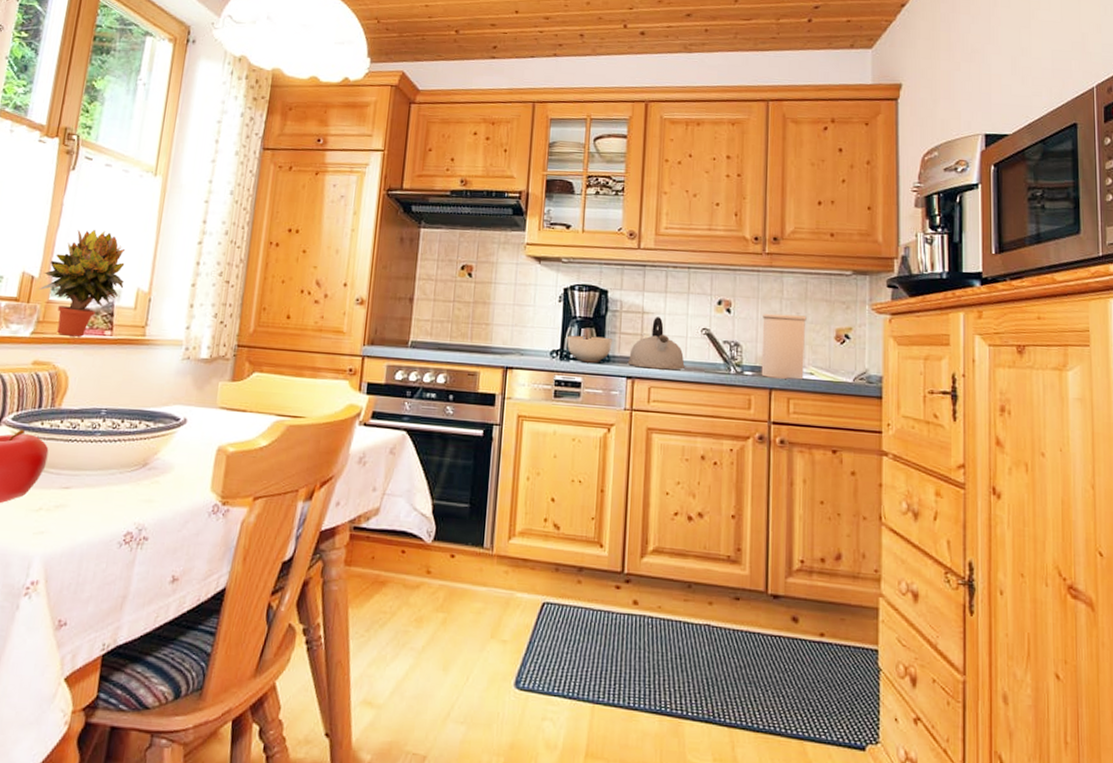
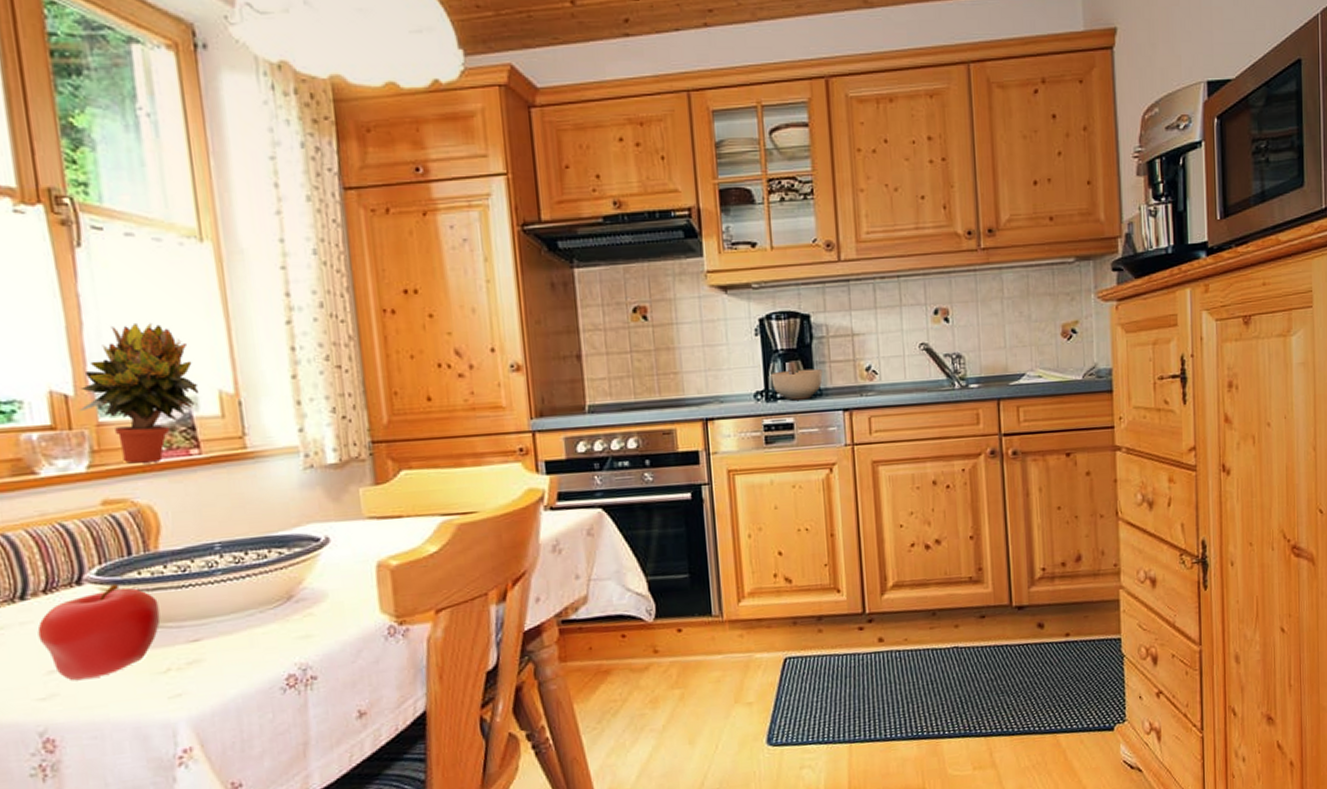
kettle: present [627,317,685,370] -> none [842,337,905,397]
canister: present [761,313,807,381] -> none [984,314,1032,388]

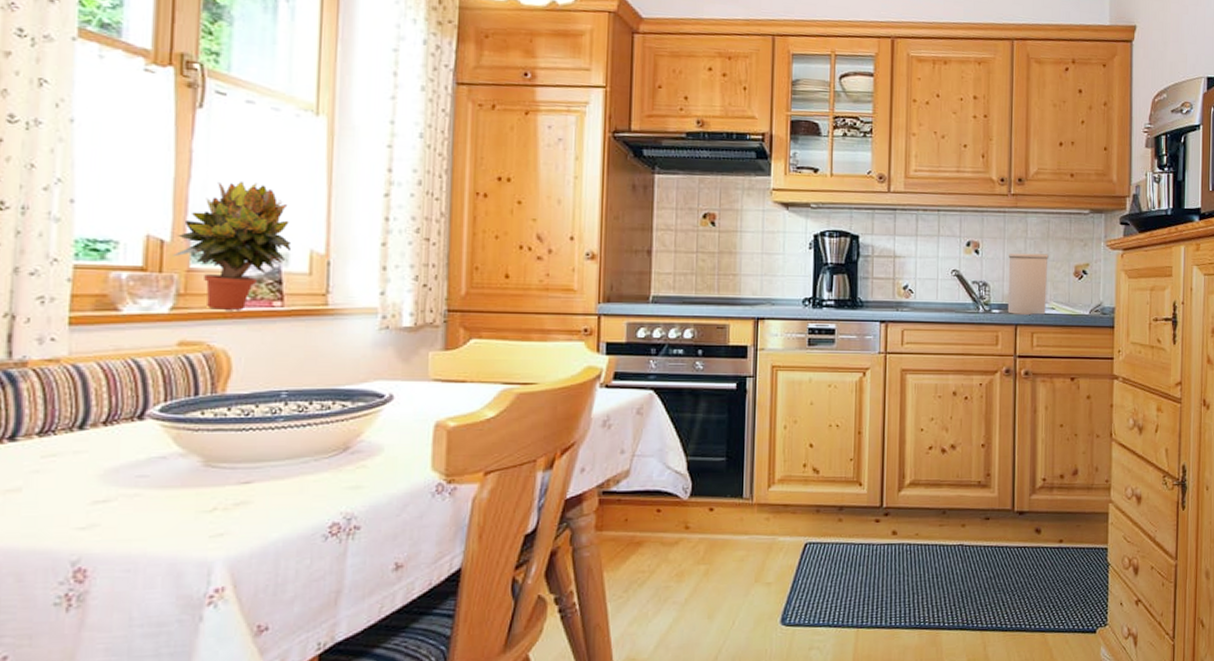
apple: present [37,583,161,681] -> none [90,421,216,513]
bowl: present [771,368,823,401] -> none [819,282,865,309]
canister: none [984,314,1032,388] -> present [1007,252,1049,316]

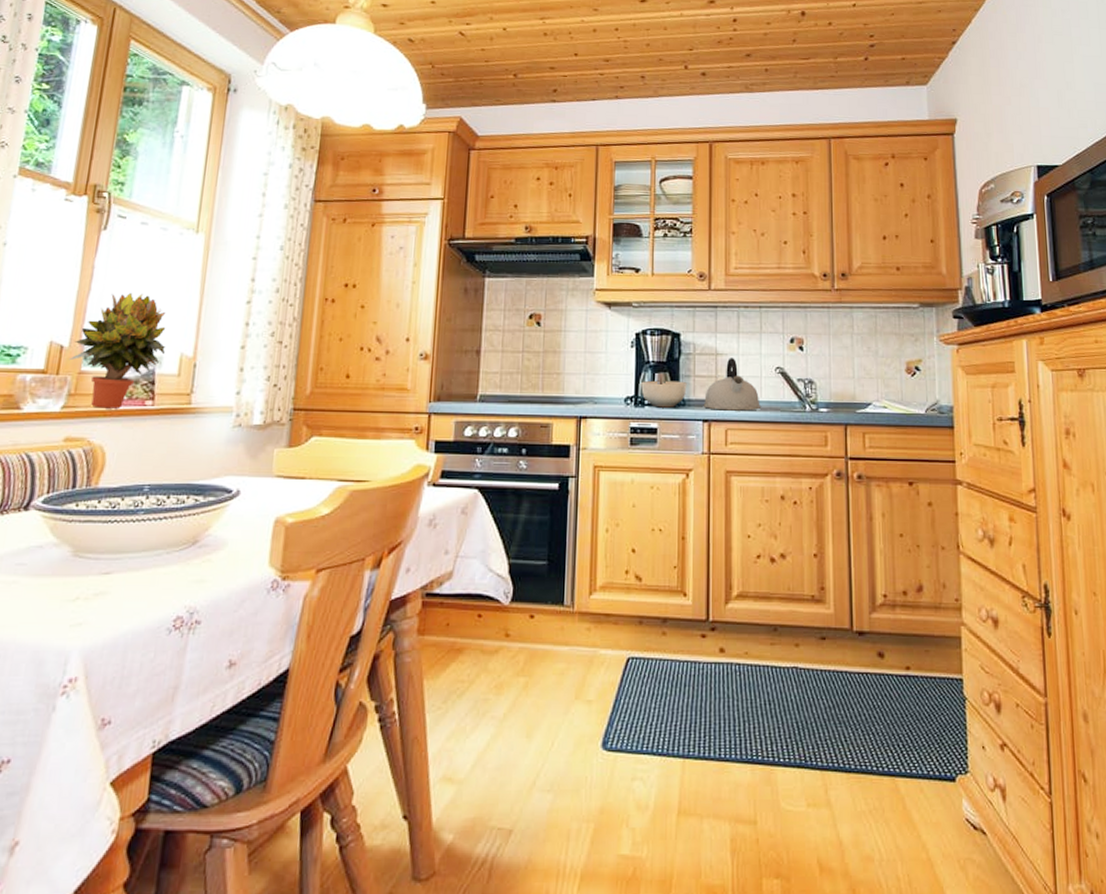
bowl: none [819,282,865,309] -> present [641,380,687,408]
kettle: none [880,260,936,312] -> present [703,358,760,411]
canister: present [1007,252,1049,316] -> none [835,349,878,415]

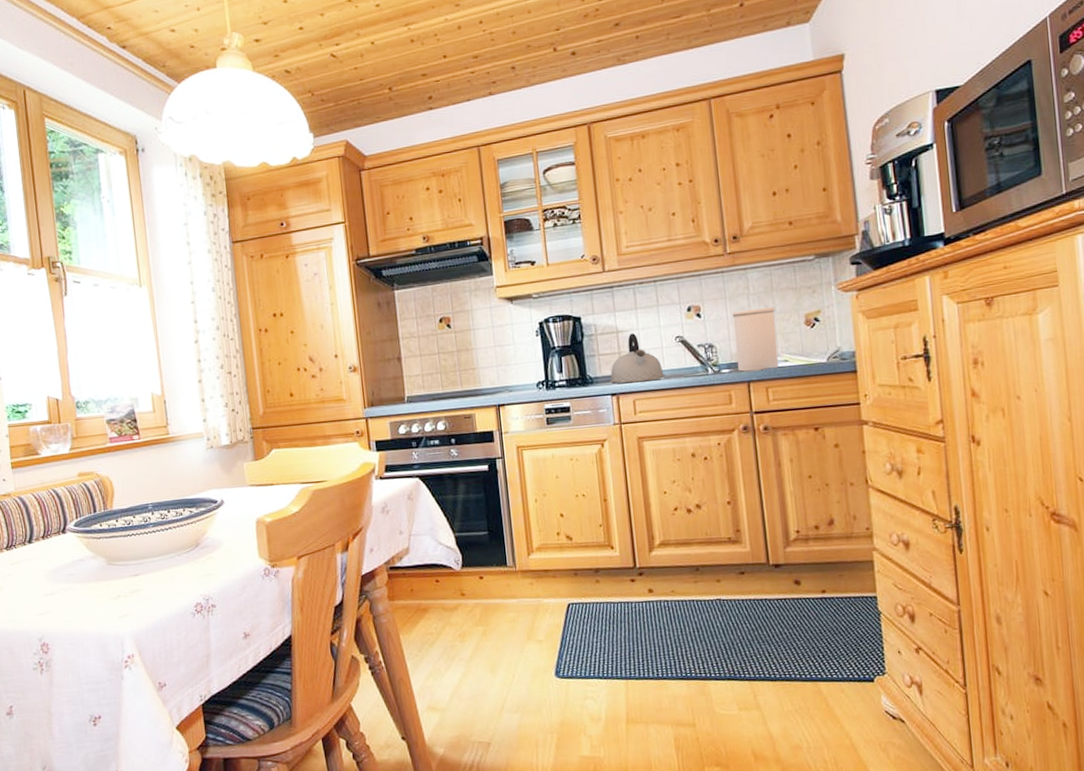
potted plant: present [69,292,166,409] -> none [65,346,138,447]
bowl: present [641,380,687,408] -> none [550,361,593,389]
canister: none [835,349,878,415] -> present [732,307,779,372]

